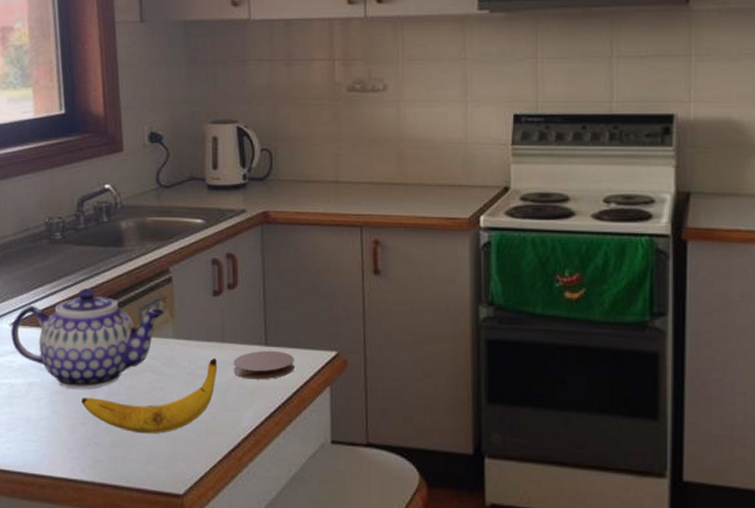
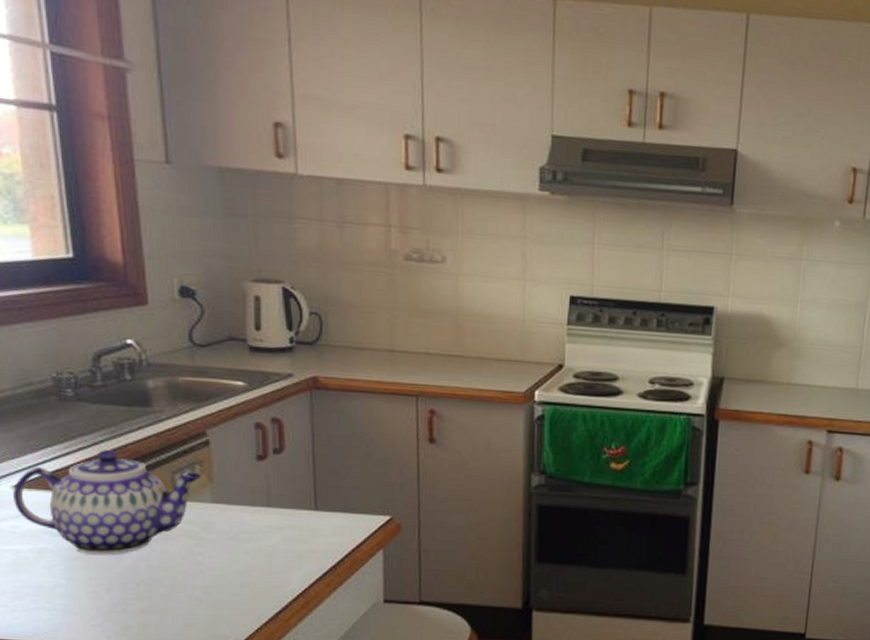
banana: present [82,357,218,434] -> none [105,522,263,599]
coaster: present [233,350,294,380] -> none [280,515,346,544]

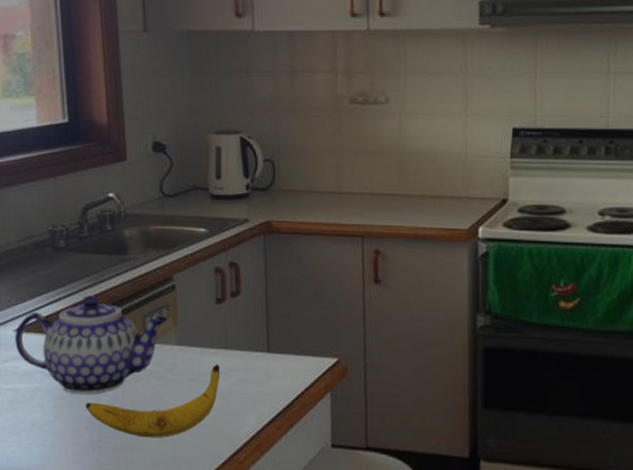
banana: none [105,522,263,599] -> present [86,363,221,438]

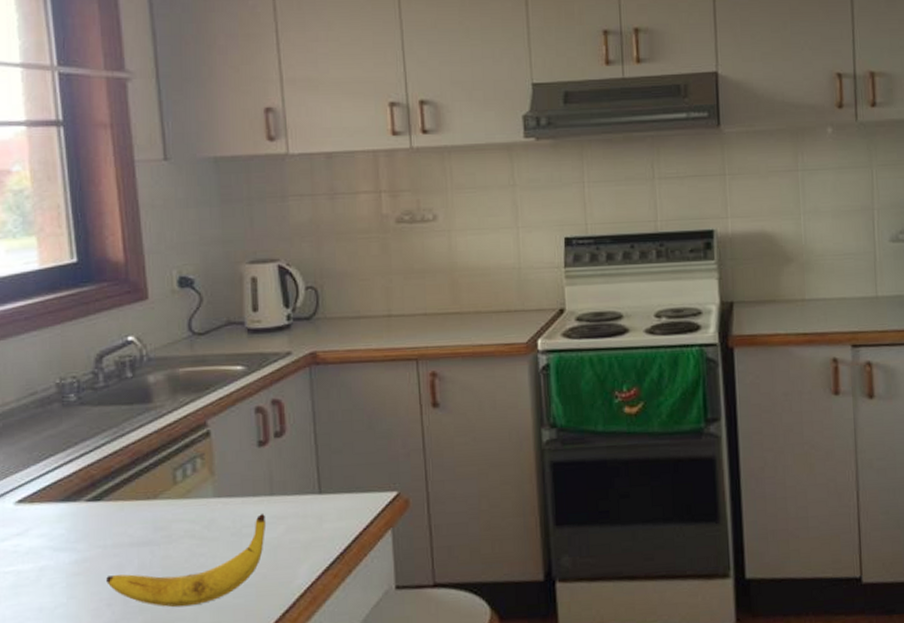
teapot: present [15,295,168,394] -> none [16,452,203,568]

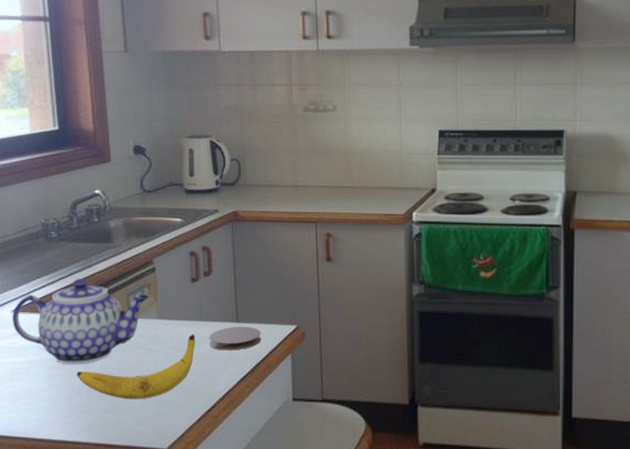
teapot: none [16,452,203,568] -> present [12,278,149,364]
coaster: none [284,497,352,532] -> present [209,326,261,351]

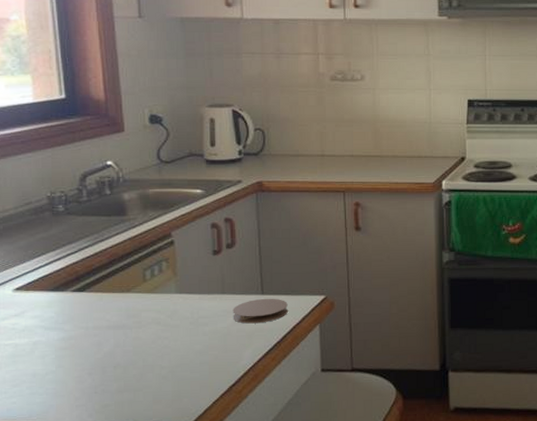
teapot: present [12,278,149,364] -> none [14,253,167,344]
banana: present [77,333,196,400] -> none [88,307,219,378]

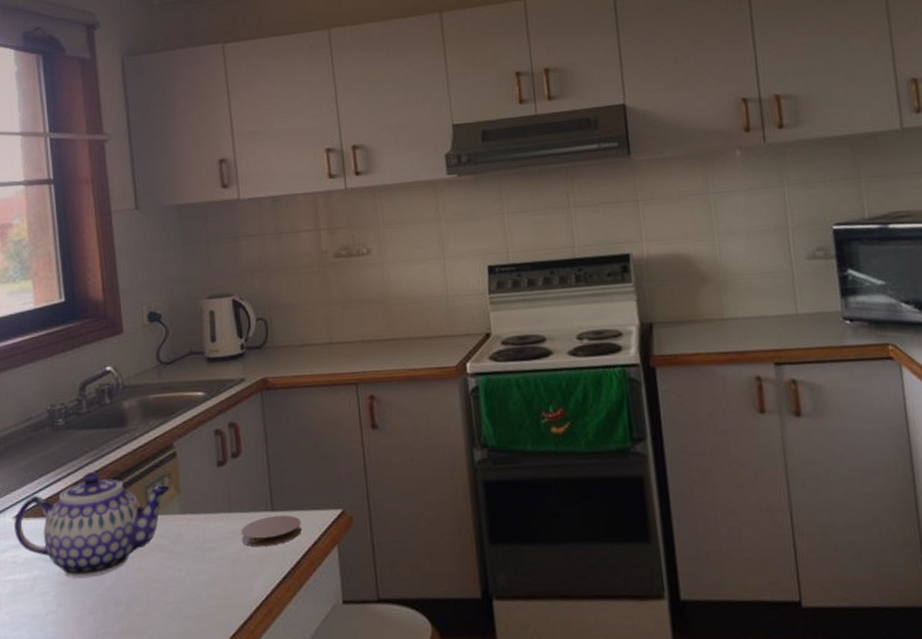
teapot: none [14,253,167,344] -> present [14,471,170,578]

